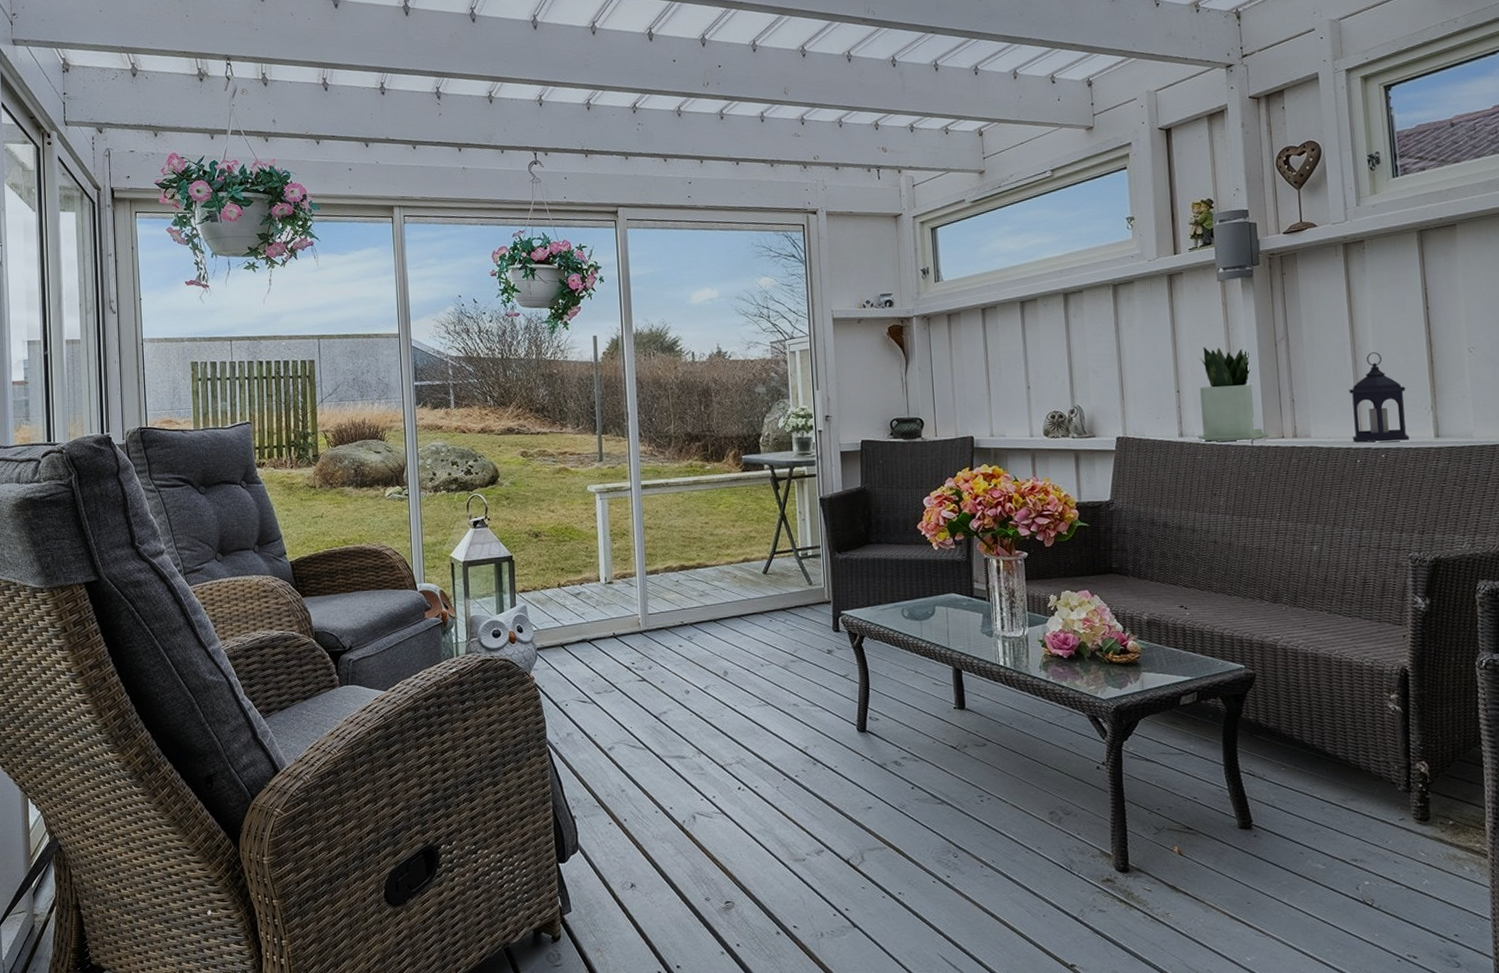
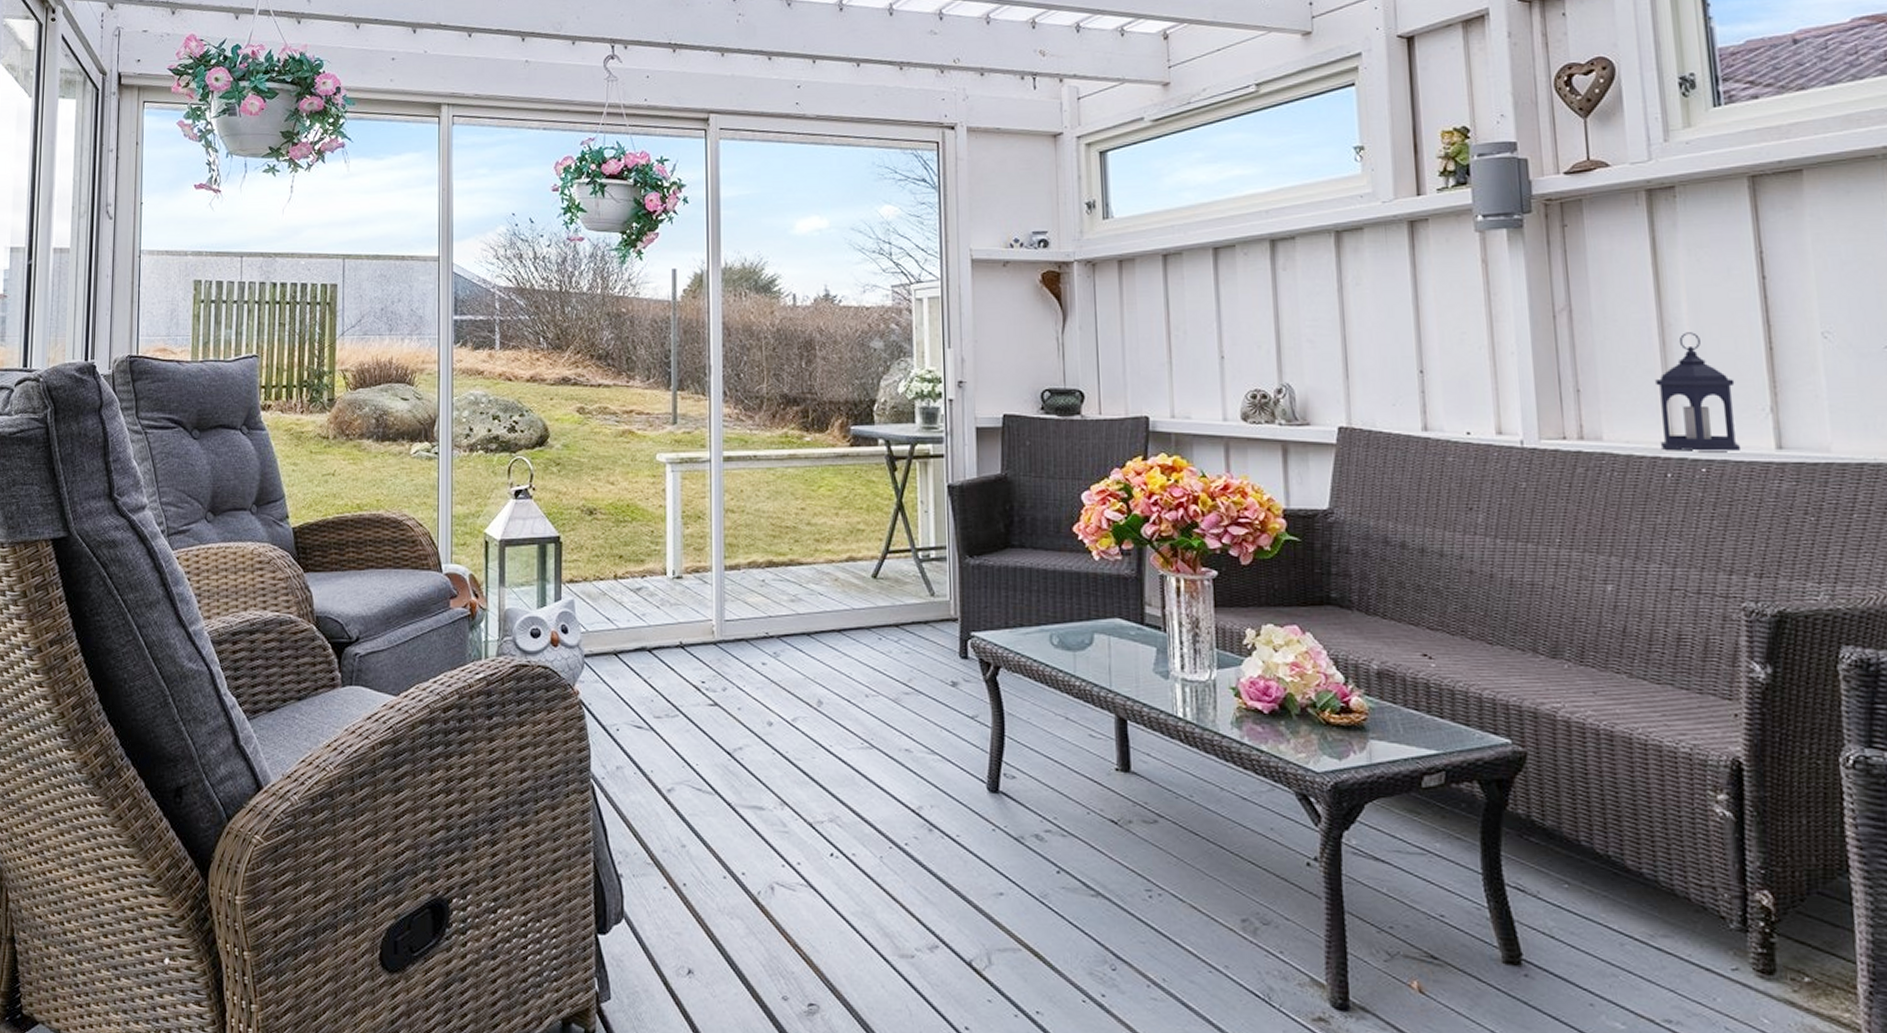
planter: present [1196,347,1271,442] -> none [1445,316,1547,441]

